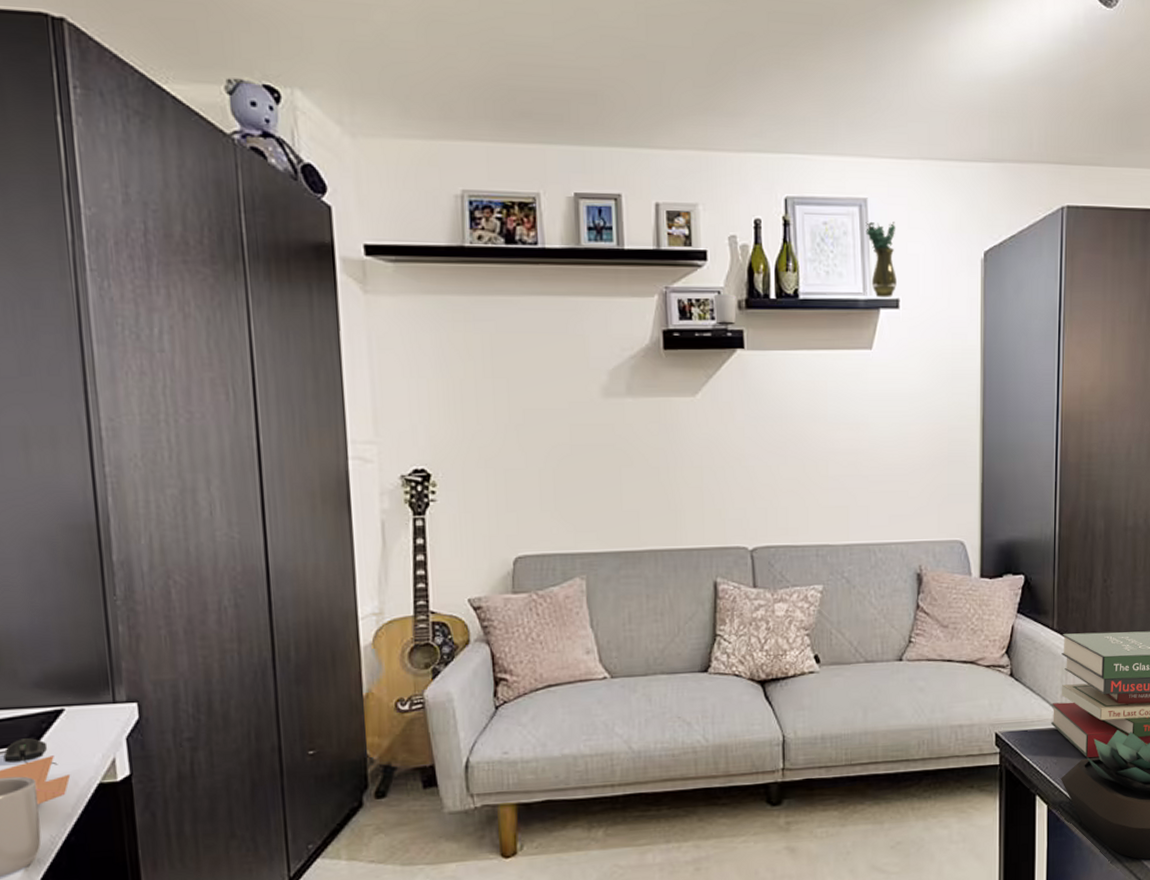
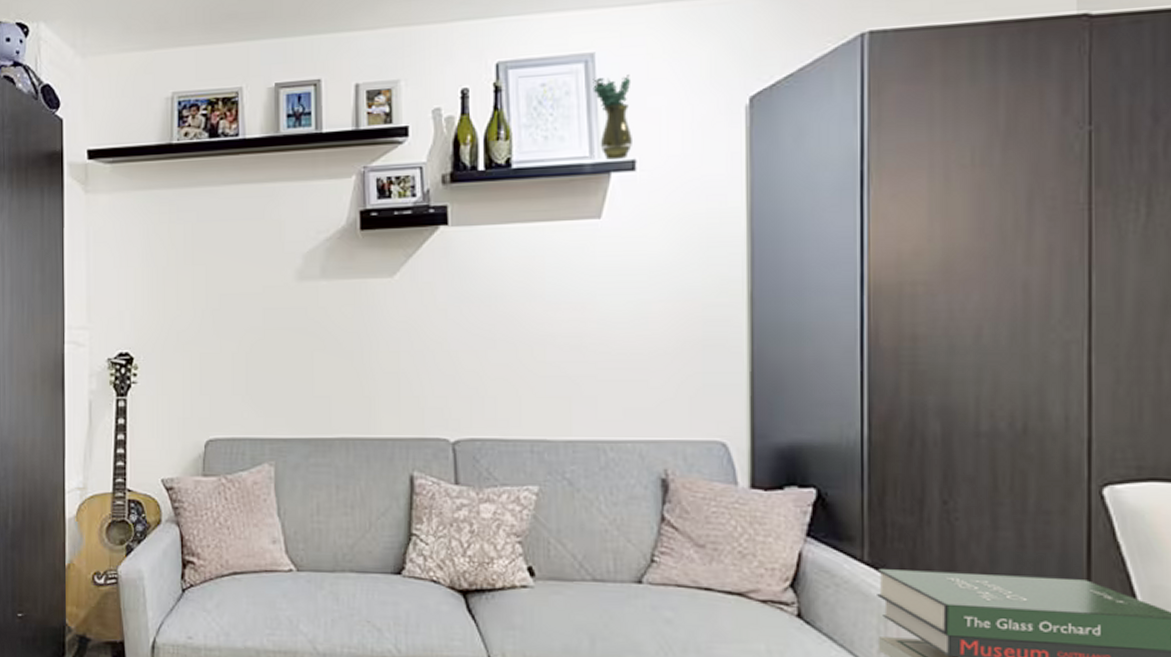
candle holder: present [713,293,737,325] -> none [415,168,440,202]

